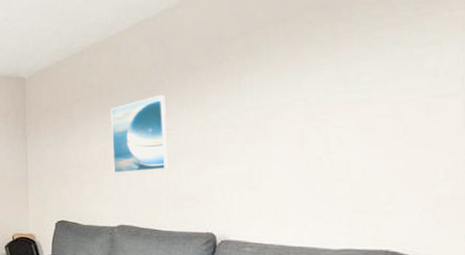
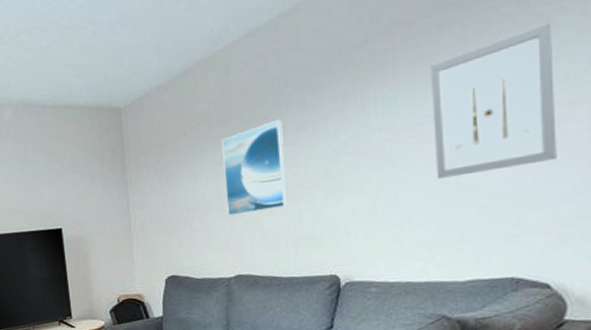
wall art: none [303,25,429,155] -> present [431,23,557,179]

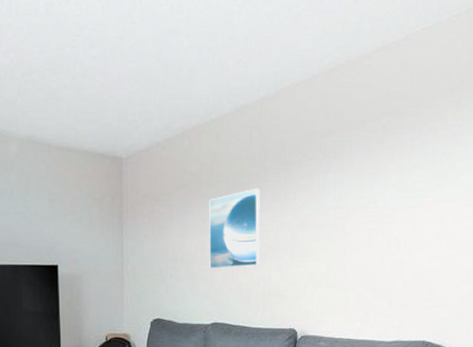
wall art: present [431,23,557,179] -> none [375,140,462,254]

